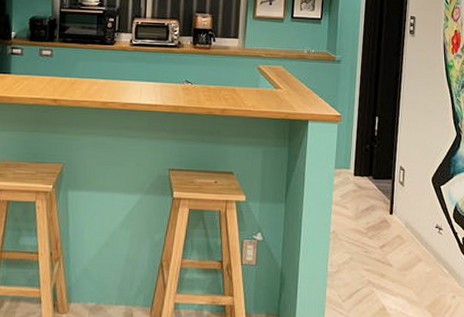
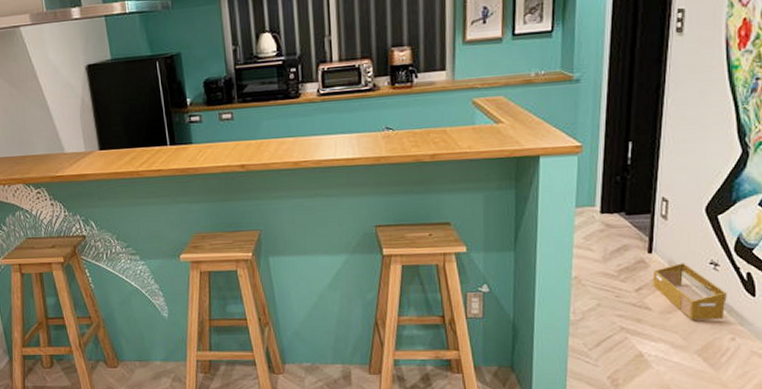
basket: none [393,225,449,278] -> present [652,263,727,320]

